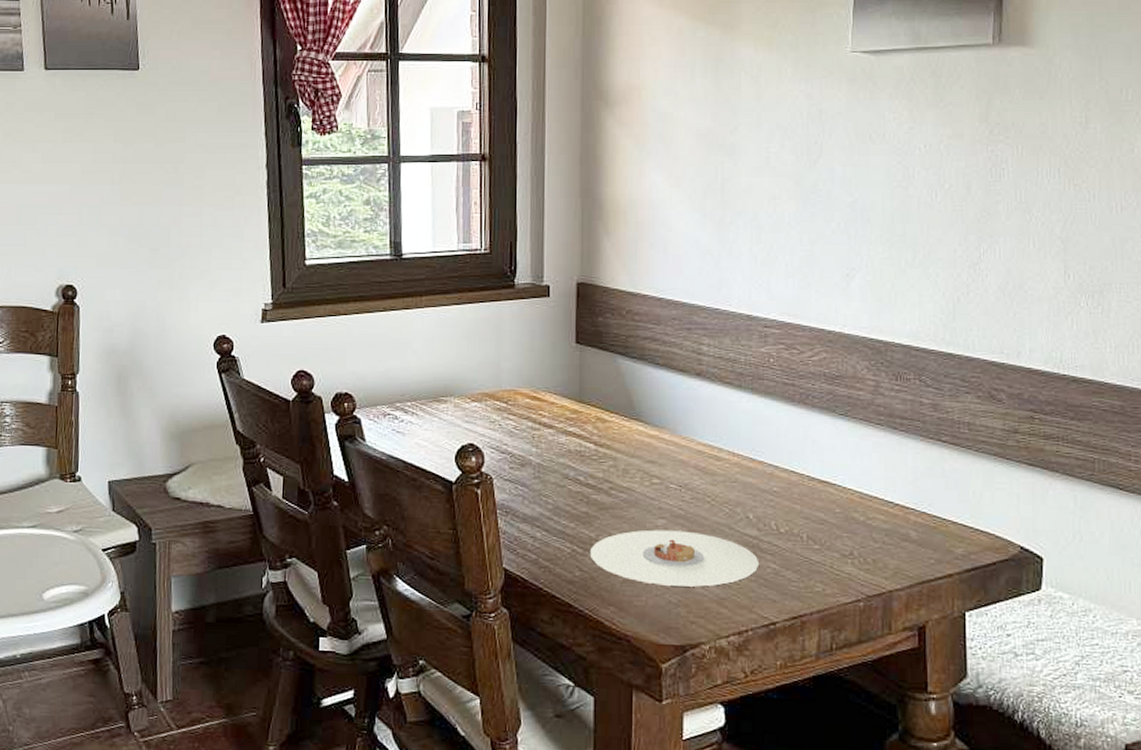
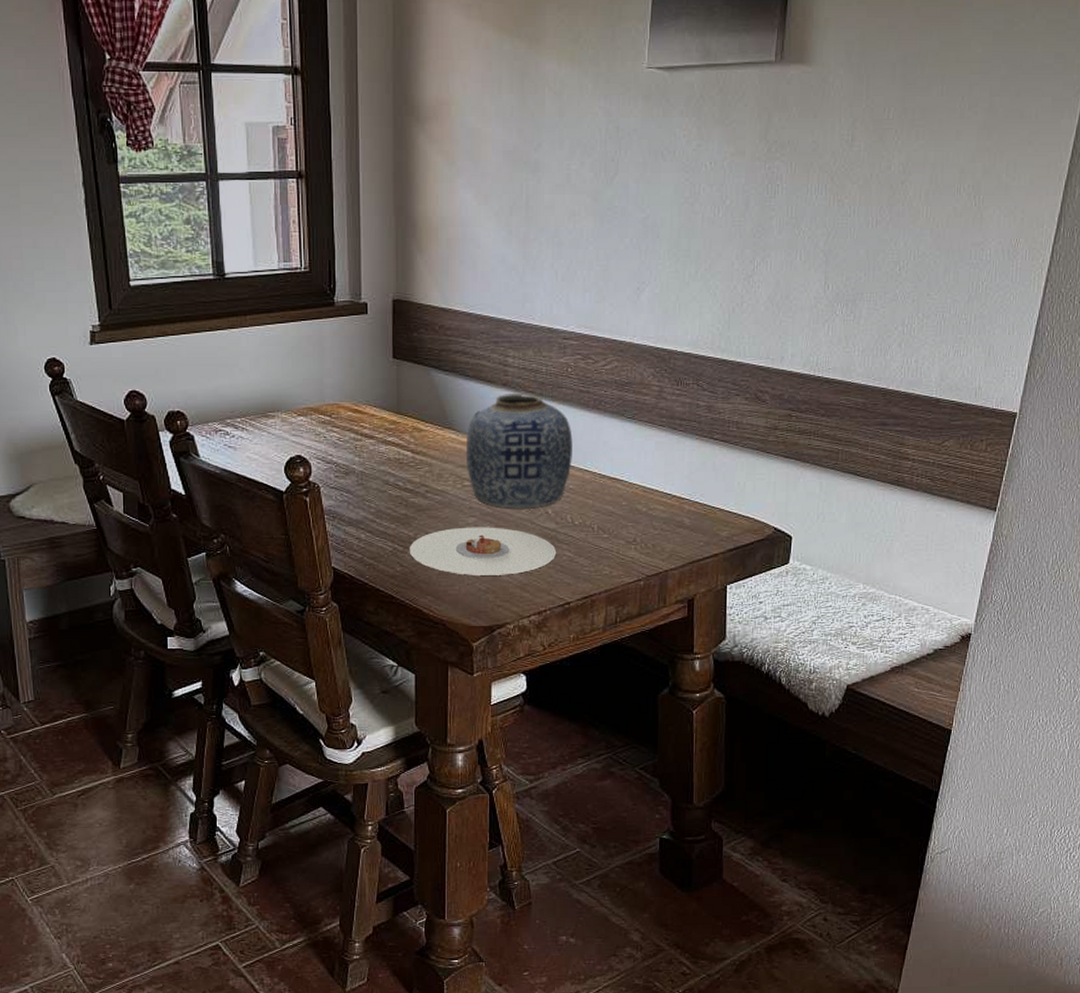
vase: none [654,383,776,512] -> present [465,392,573,509]

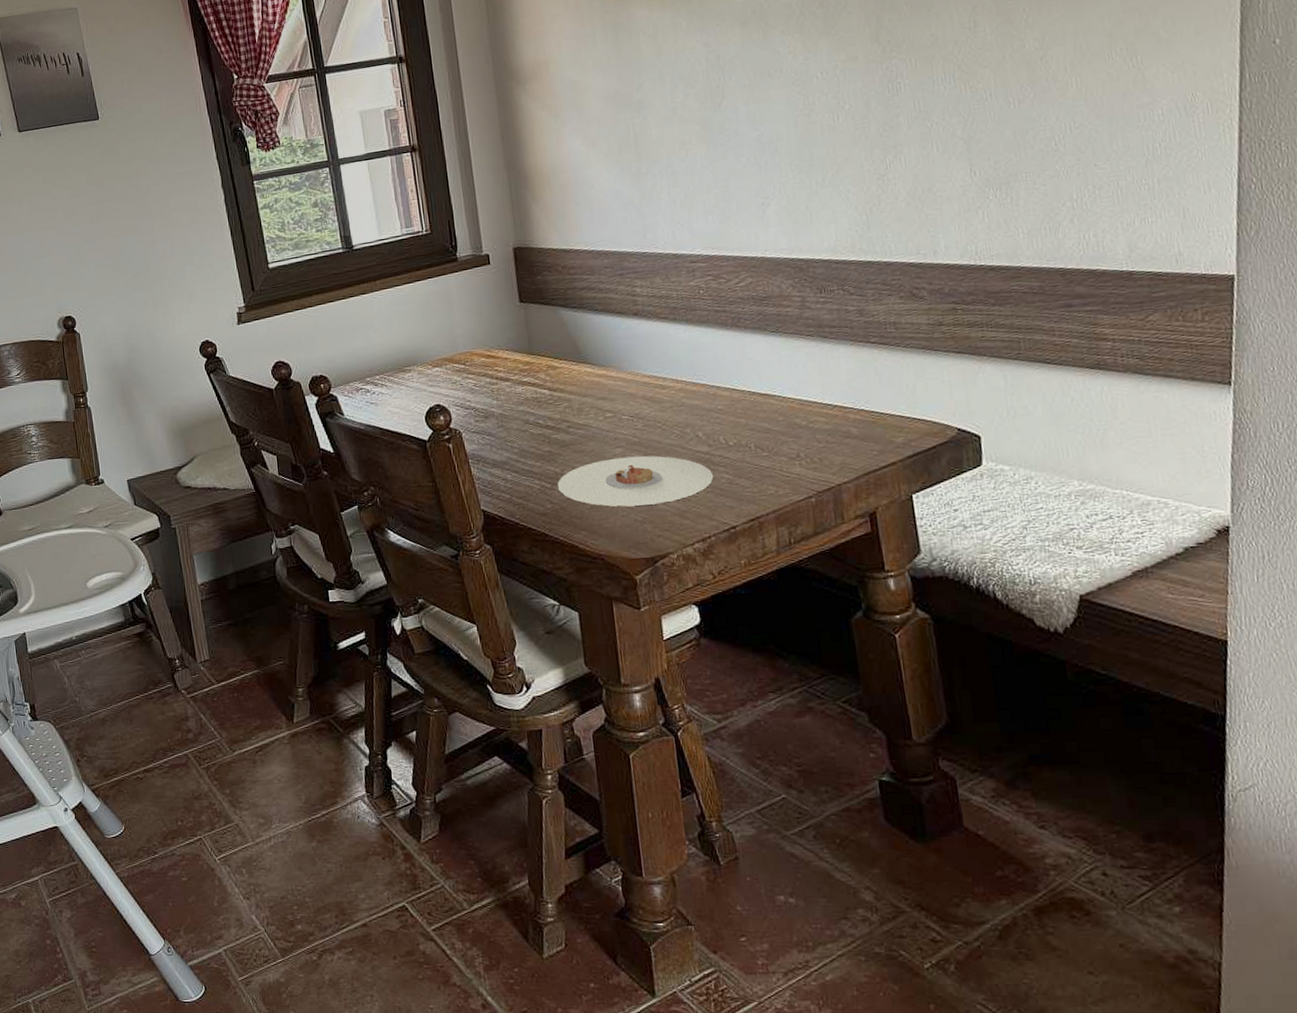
vase: present [465,392,573,509] -> none [602,320,717,436]

